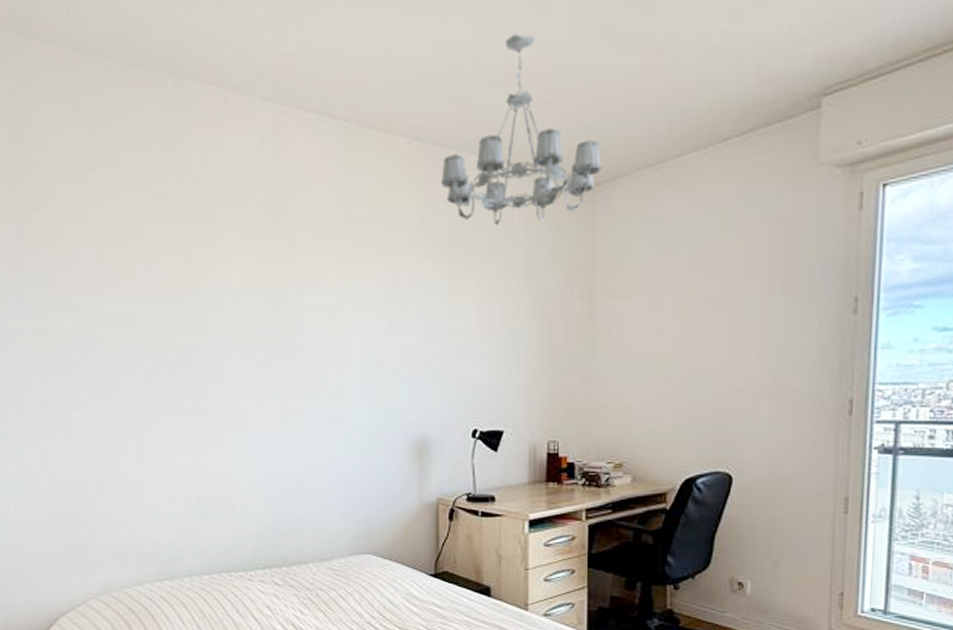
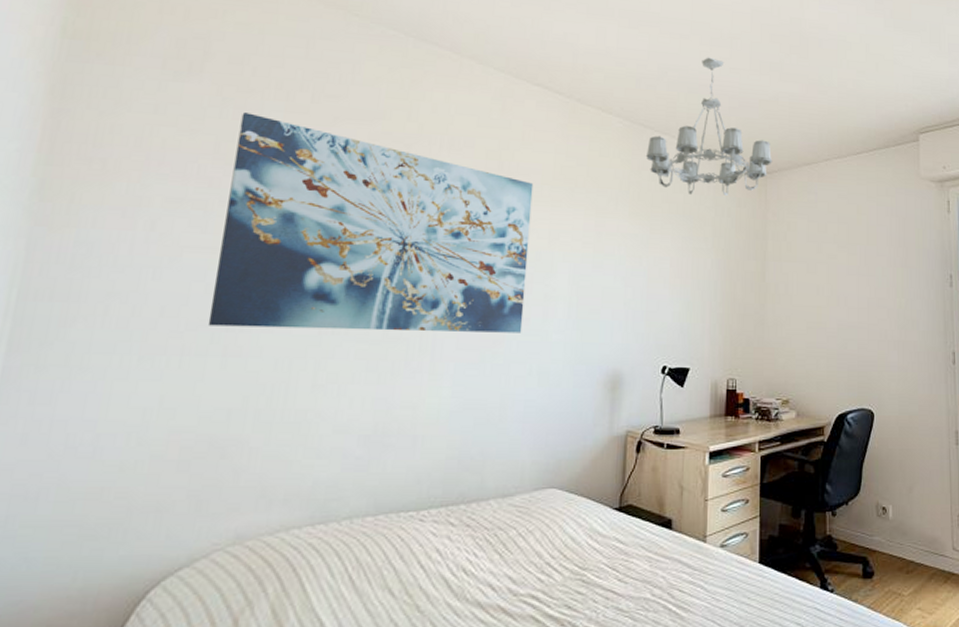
wall art: none [31,190,322,406] -> present [208,113,534,333]

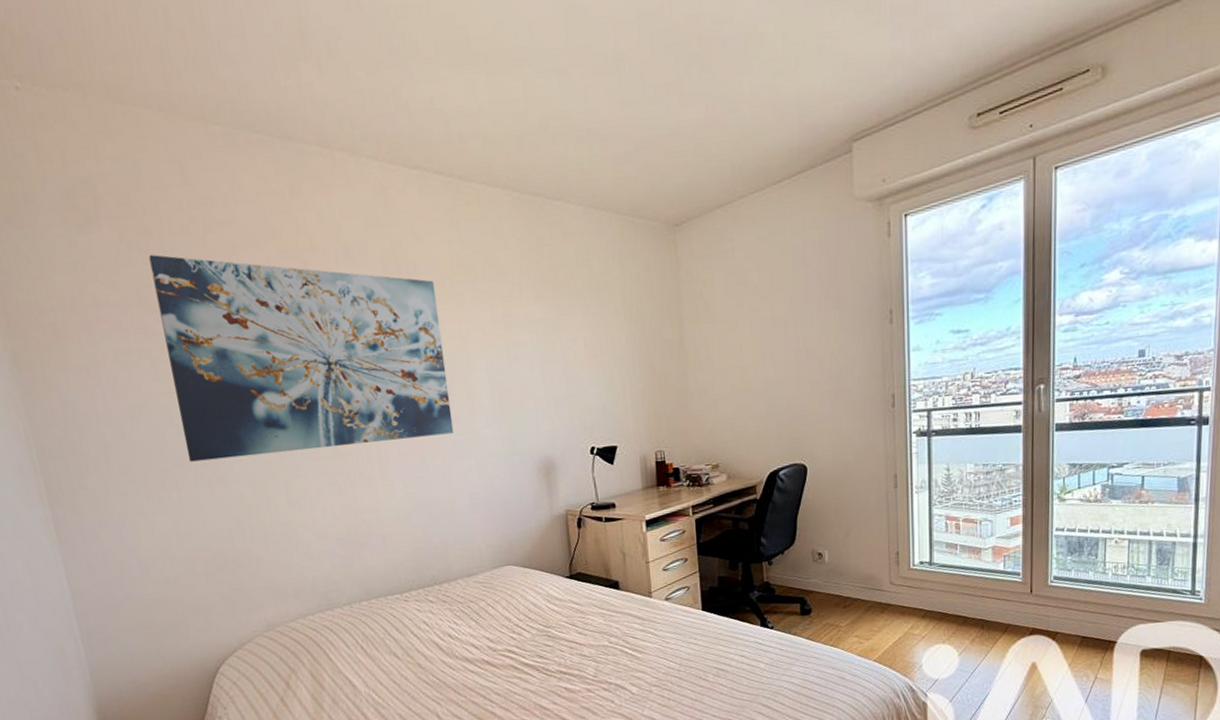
chandelier: present [645,57,773,196] -> none [541,92,680,265]

